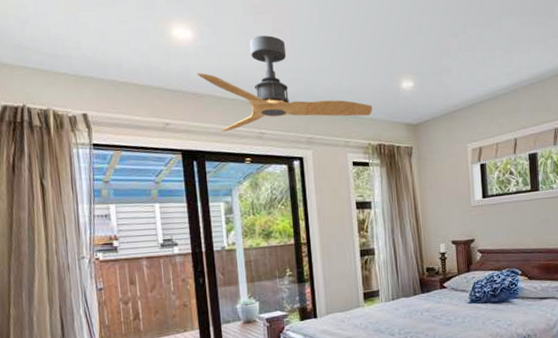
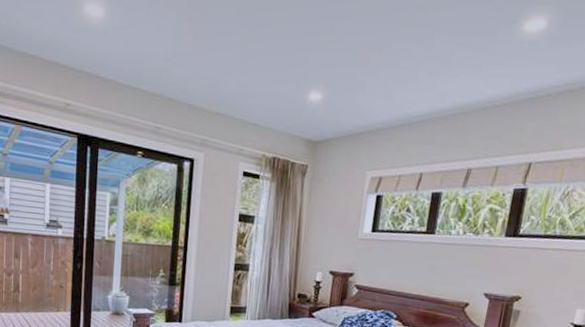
ceiling fan: present [197,35,373,132] -> none [103,22,275,125]

